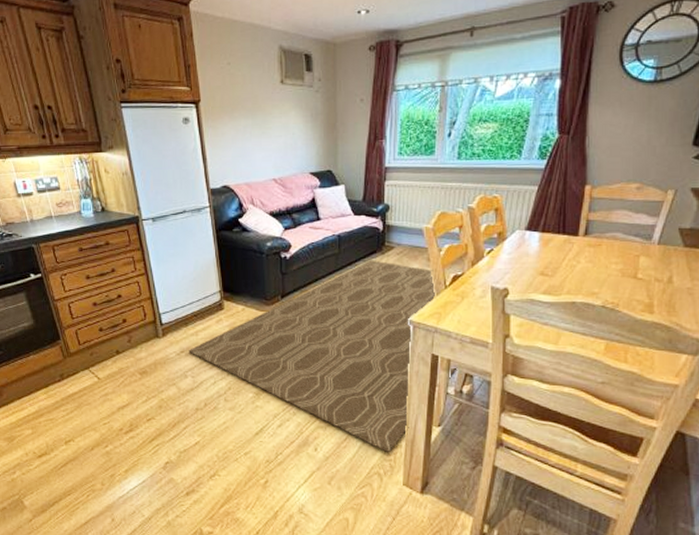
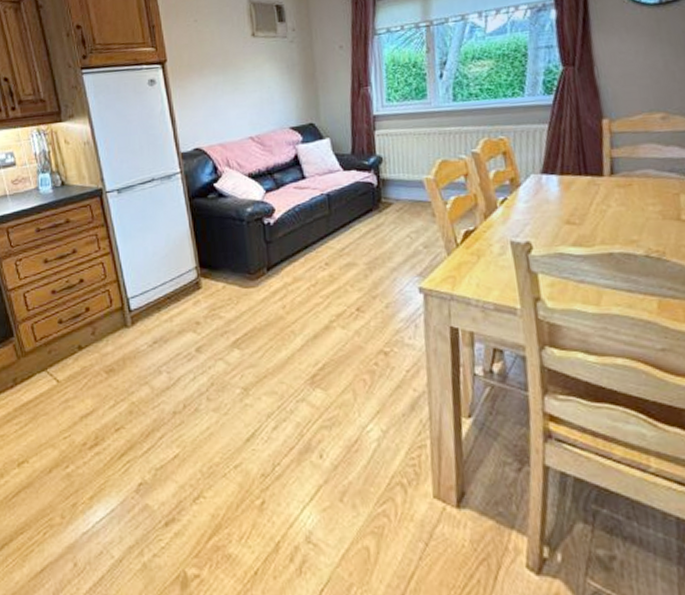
rug: present [188,260,458,452] -> none [162,219,483,455]

